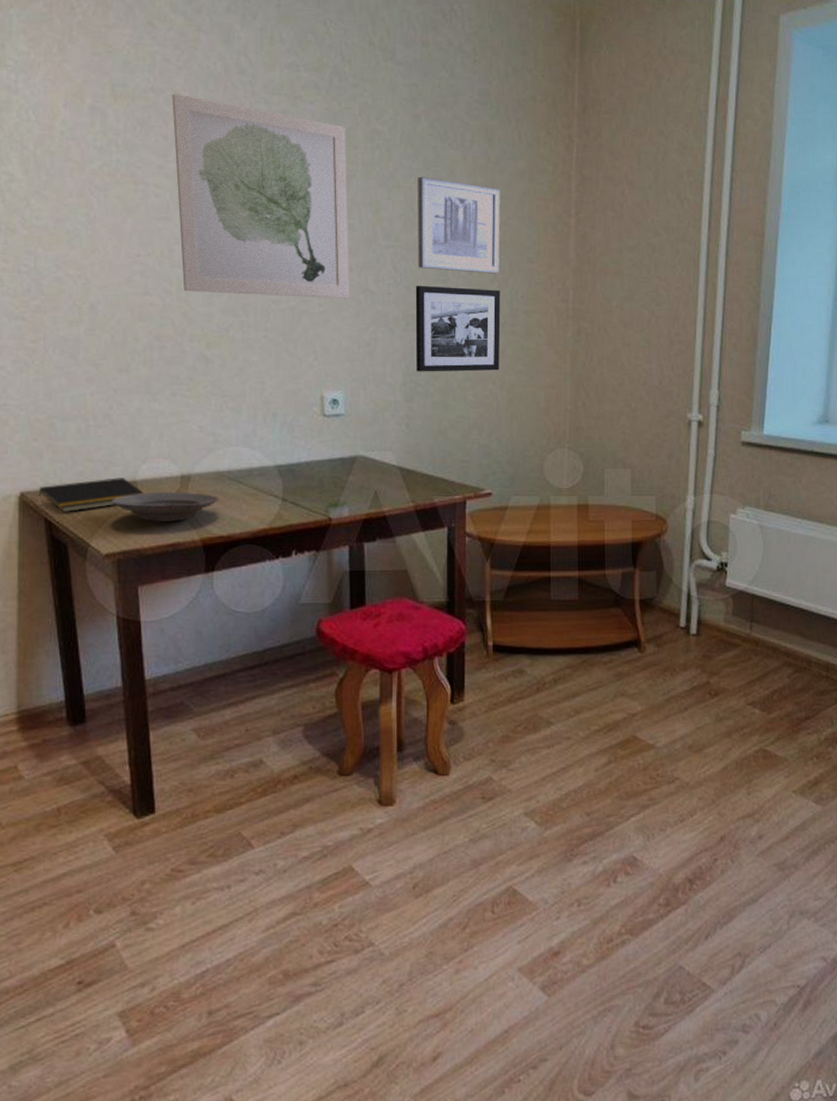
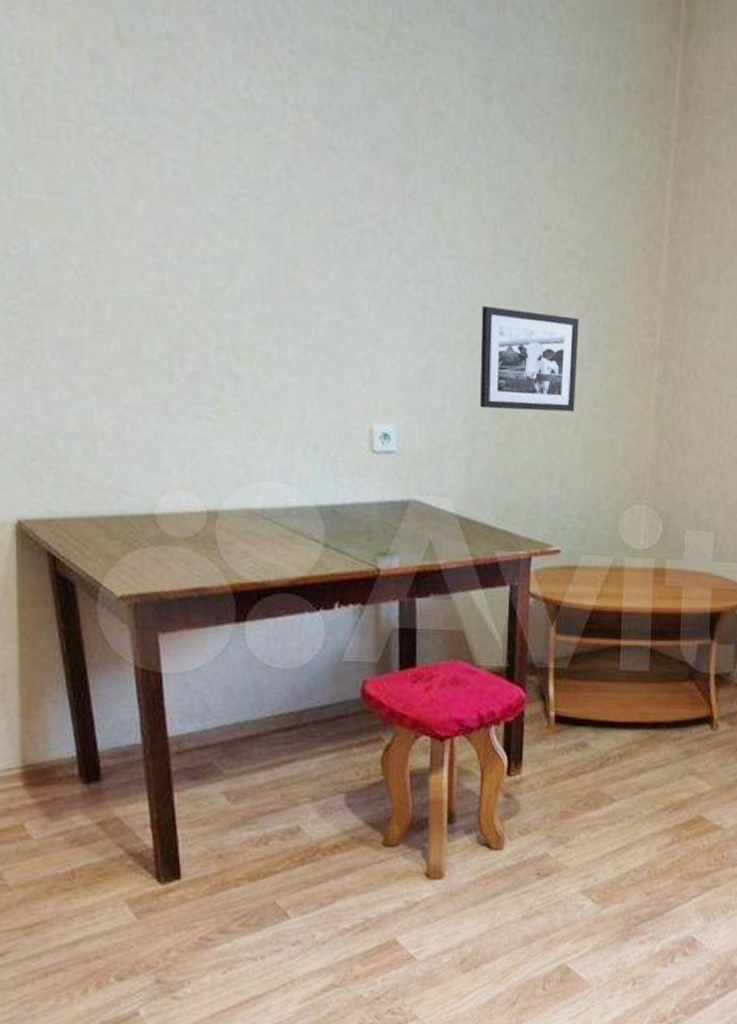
notepad: present [38,478,145,512] -> none [39,509,165,546]
plate: present [111,491,218,522] -> none [125,528,250,564]
wall art: present [172,94,349,299] -> none [192,44,405,316]
wall art: present [418,176,500,274] -> none [485,174,584,299]

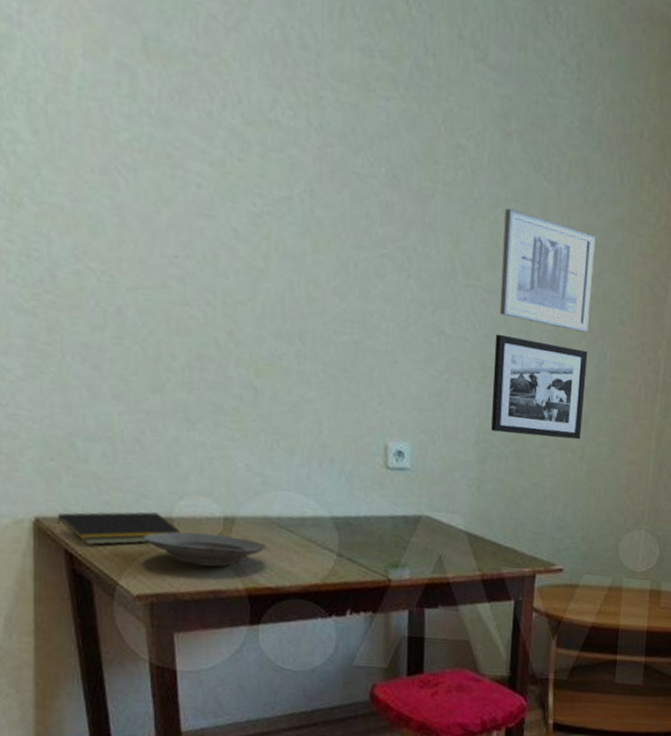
notepad: none [39,509,165,546] -> present [57,512,183,545]
plate: none [125,528,250,564] -> present [142,532,266,567]
wall art: none [485,174,584,299] -> present [499,208,596,333]

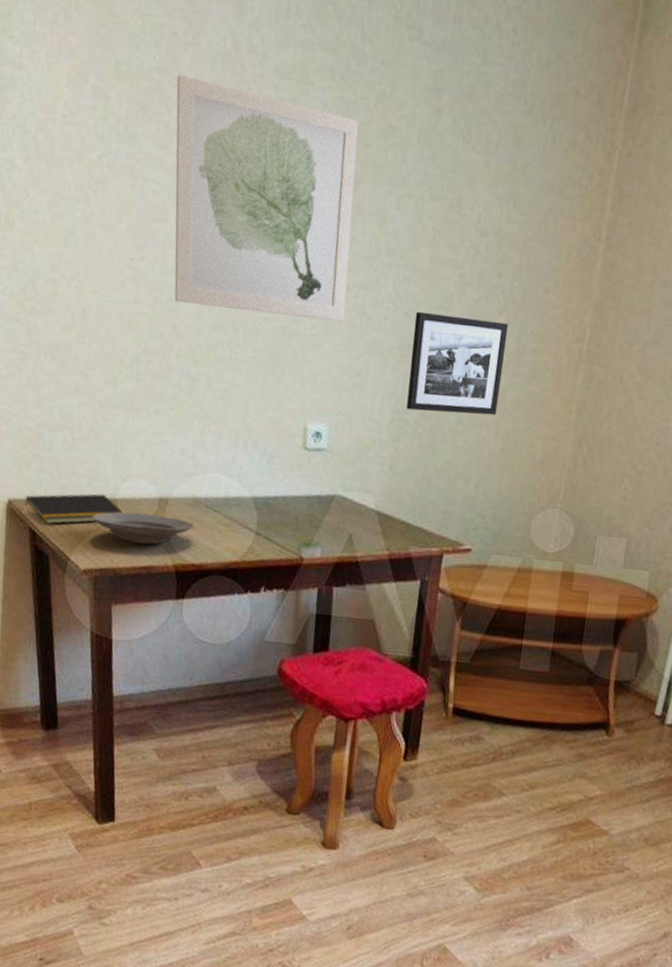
wall art: none [218,61,426,339] -> present [174,75,359,322]
wall art: present [499,208,596,333] -> none [421,183,523,305]

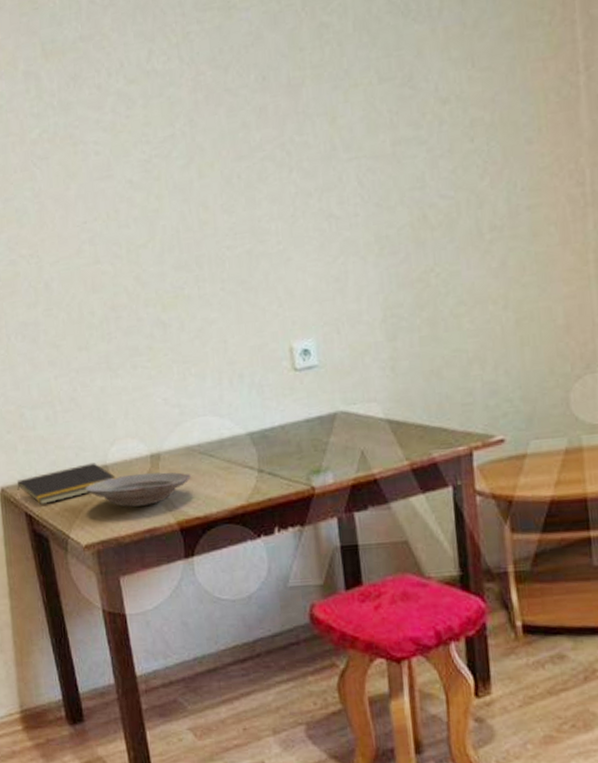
wall art: present [174,75,359,322] -> none [101,27,311,253]
picture frame: present [406,311,509,416] -> none [387,186,501,304]

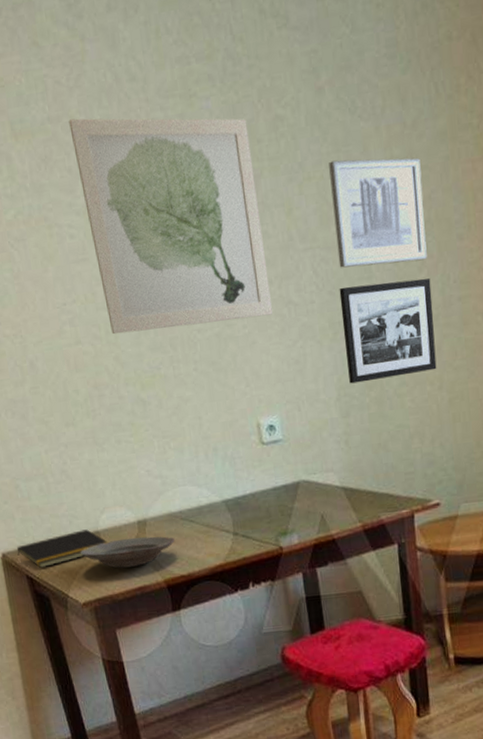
wall art: none [101,27,311,253] -> present [69,118,272,335]
wall art: none [378,59,490,178] -> present [329,158,427,268]
picture frame: none [387,186,501,304] -> present [339,278,437,384]

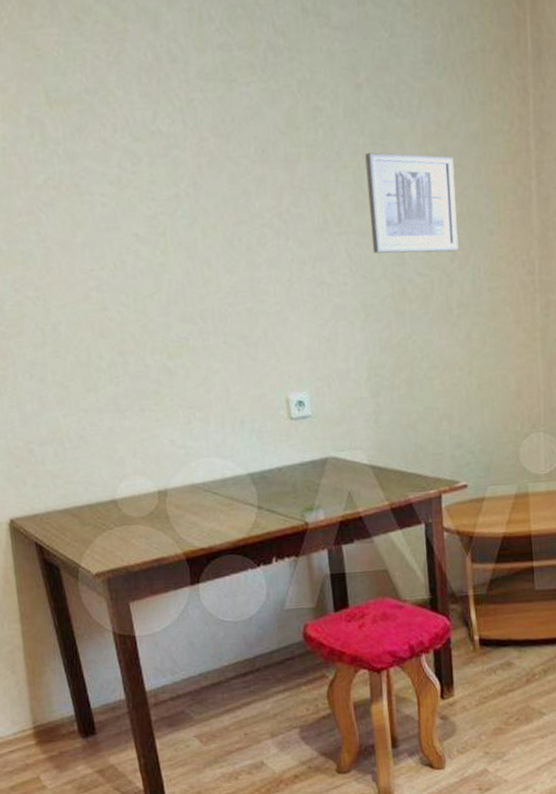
notepad: present [16,529,109,568] -> none [26,497,126,535]
wall art: present [69,118,272,335] -> none [106,92,305,303]
plate: present [79,536,175,569] -> none [94,507,196,539]
picture frame: present [339,278,437,384] -> none [372,268,466,365]

